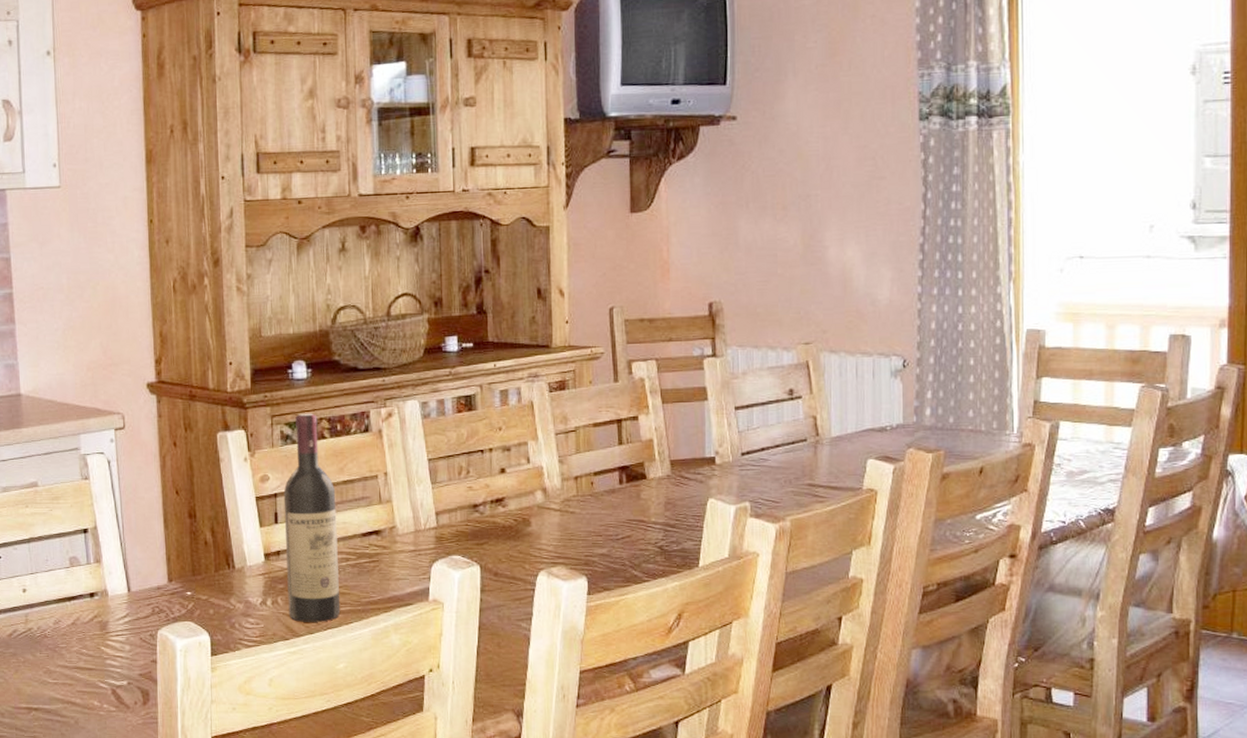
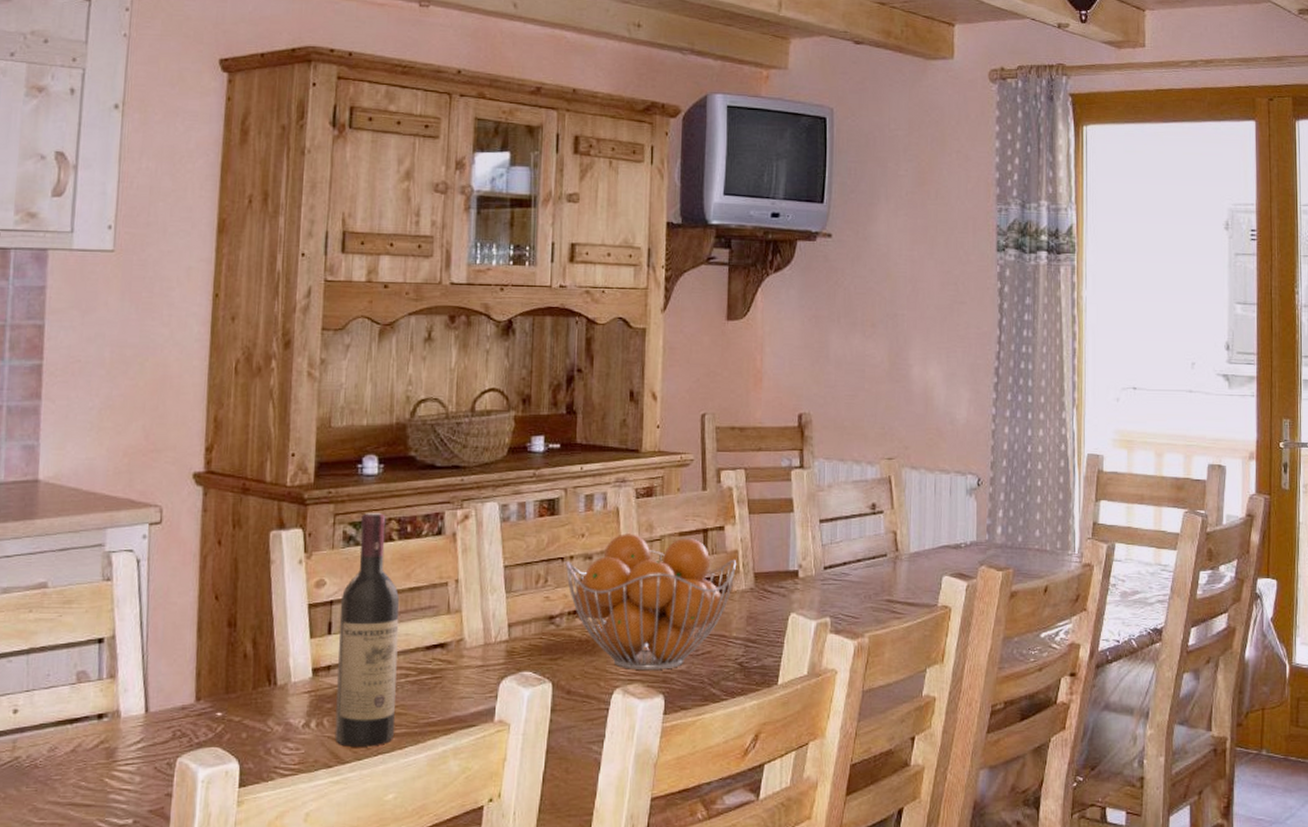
fruit basket: none [485,426,653,553] -> present [565,534,737,670]

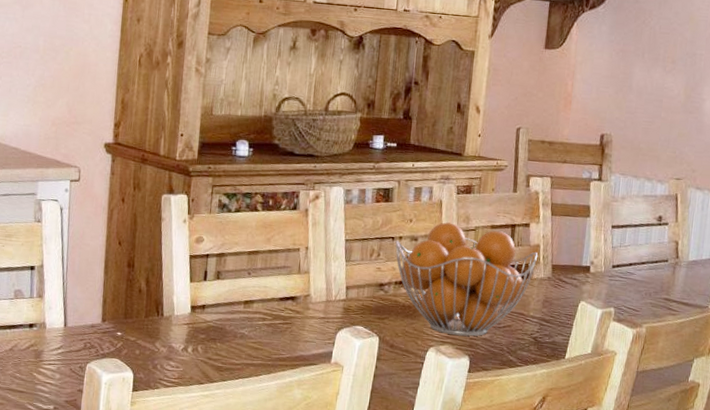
wine bottle: present [334,512,400,747] -> none [206,186,261,372]

